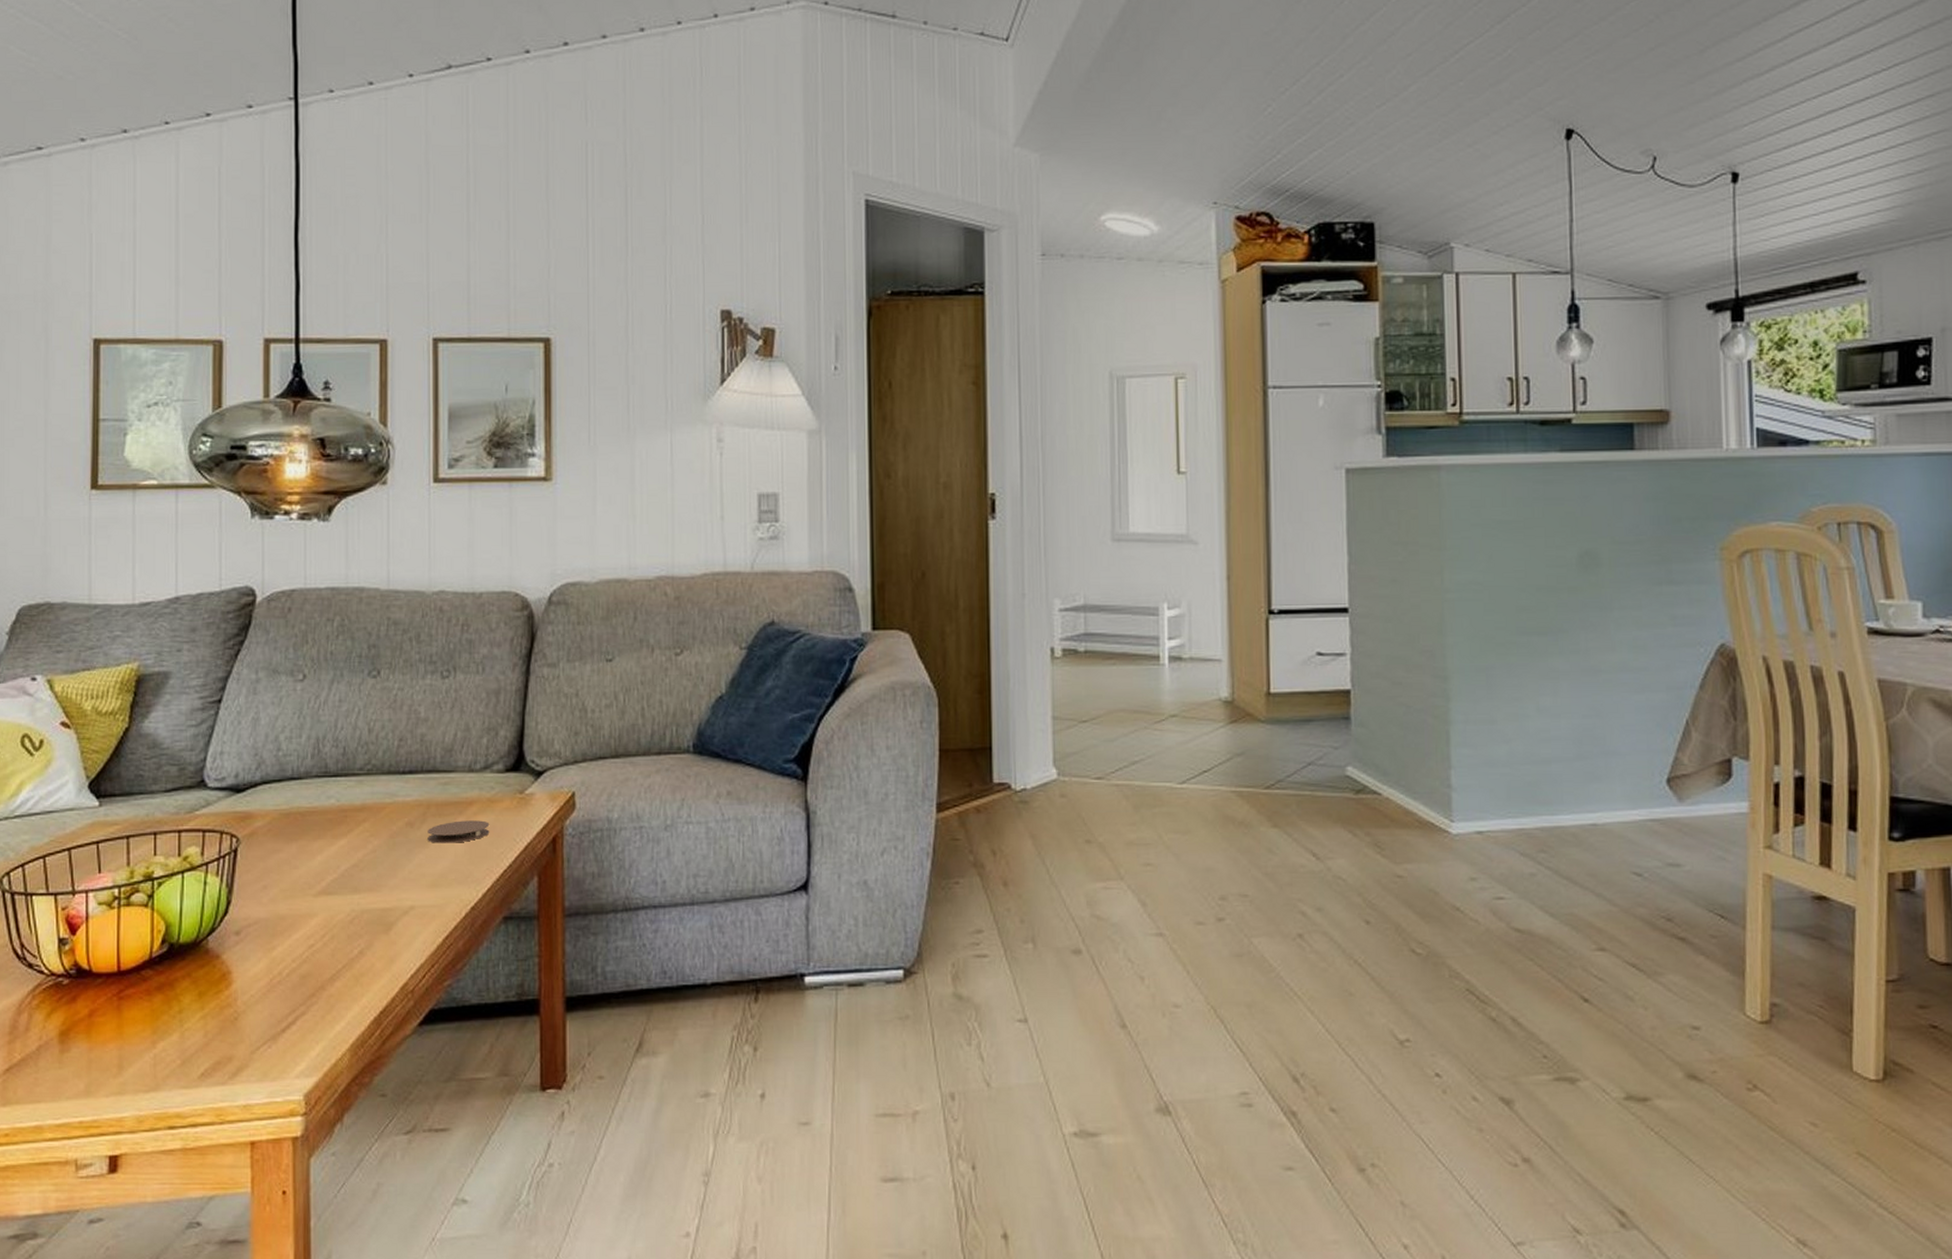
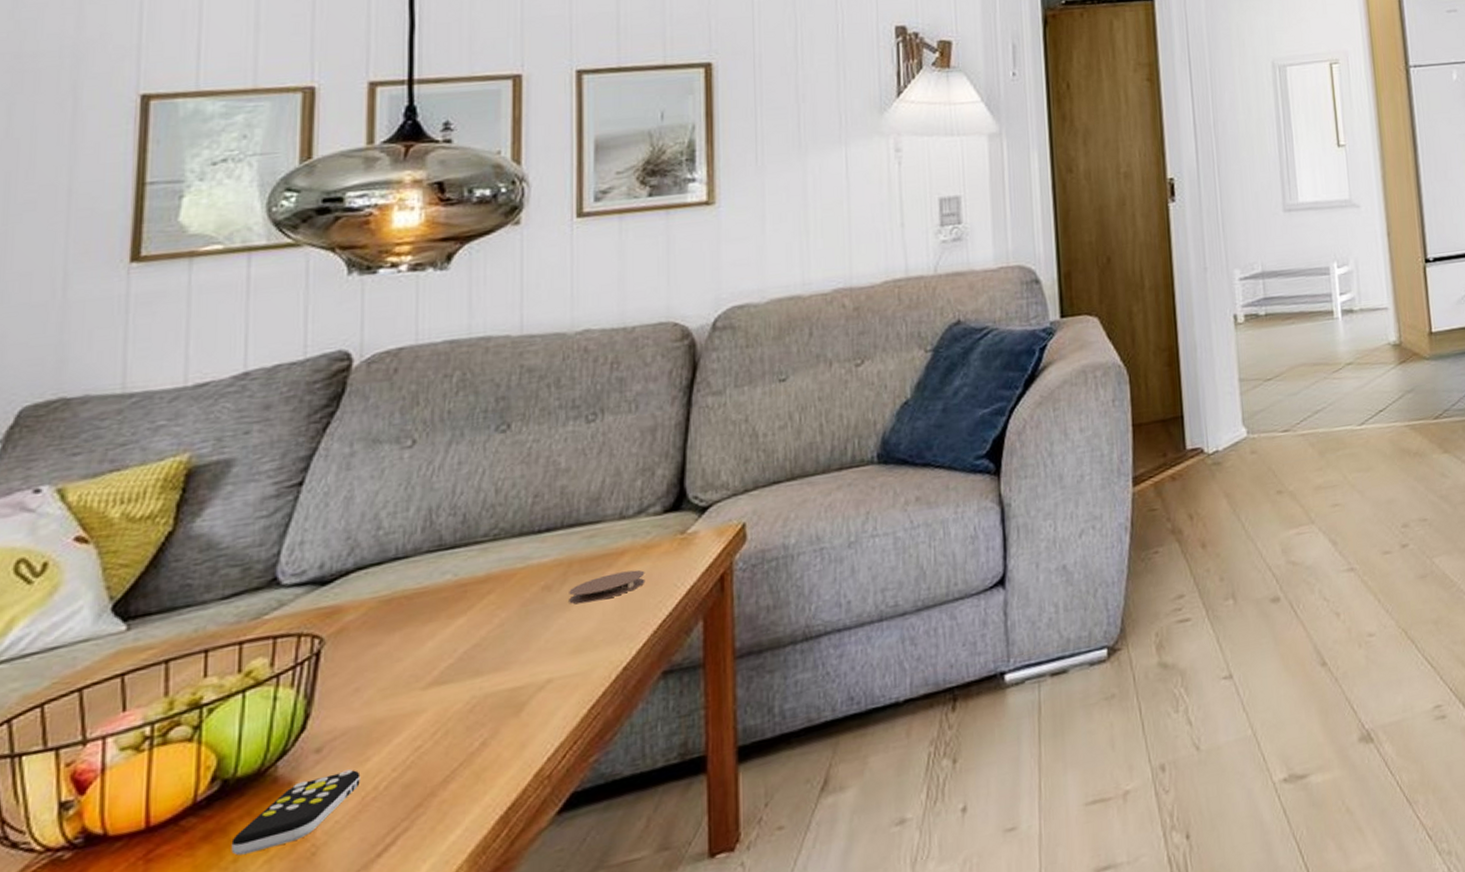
remote control: none [177,954,269,1008] -> present [231,769,361,856]

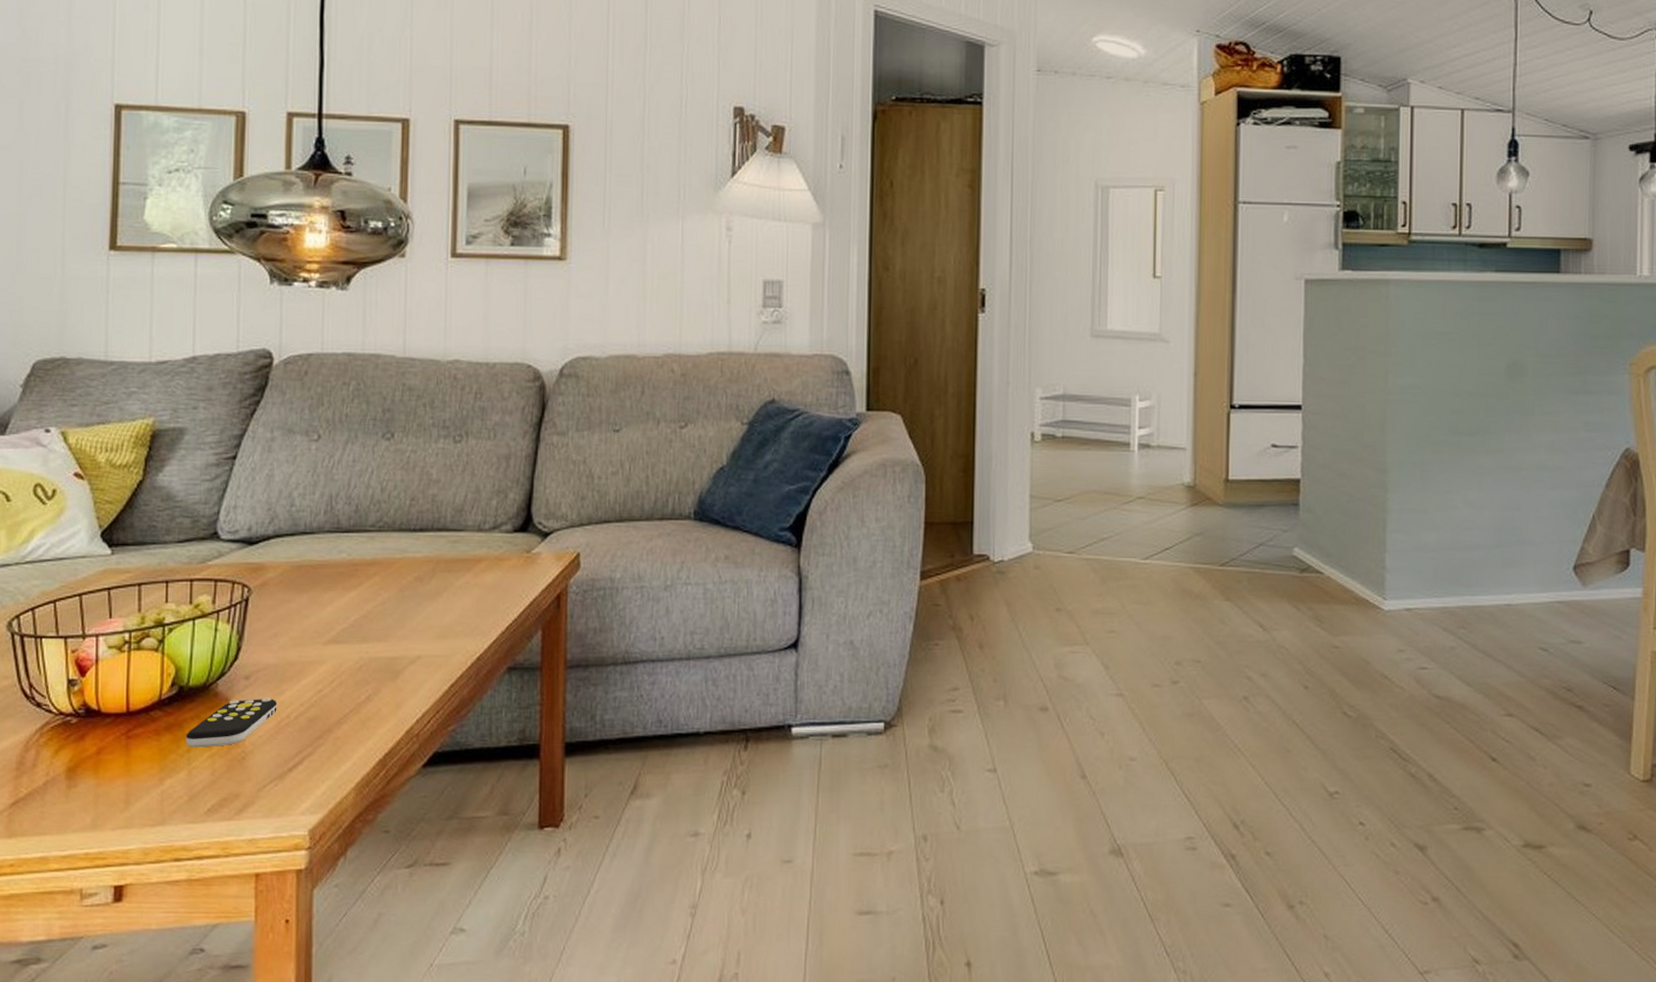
coaster: present [569,569,645,604] -> none [436,577,497,598]

